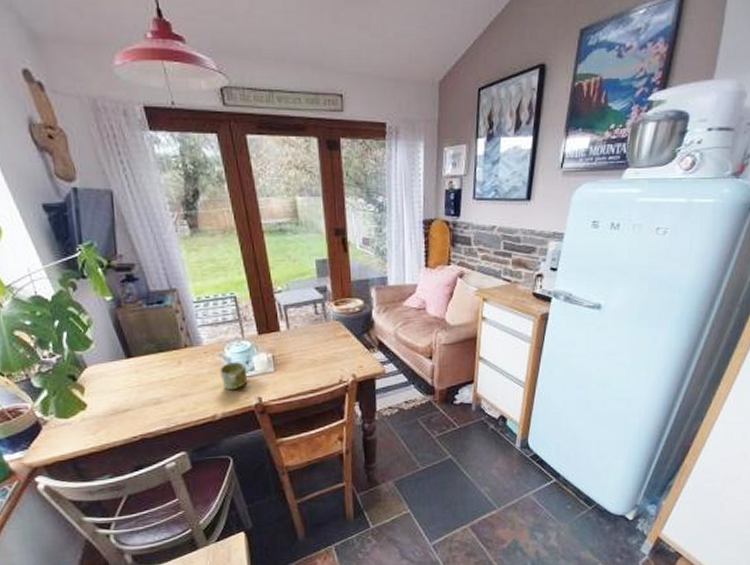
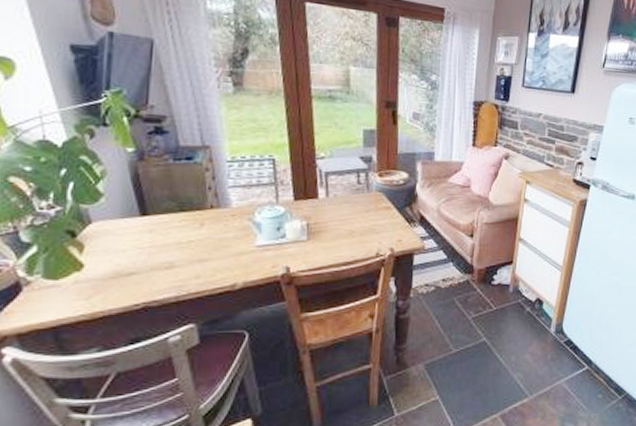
mug: present [219,362,248,391] -> none [246,228,278,258]

